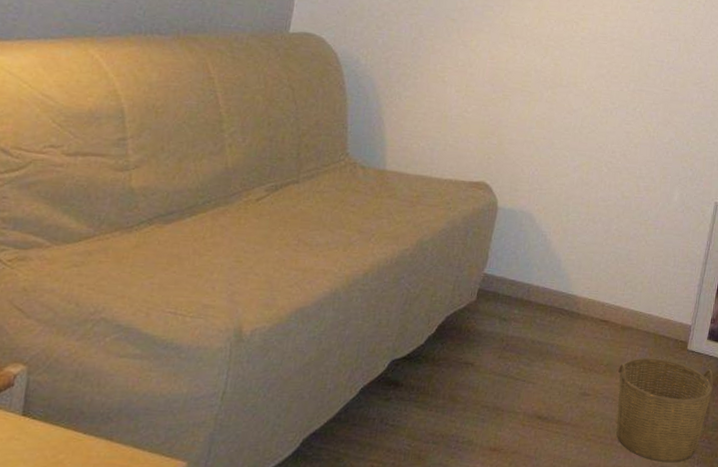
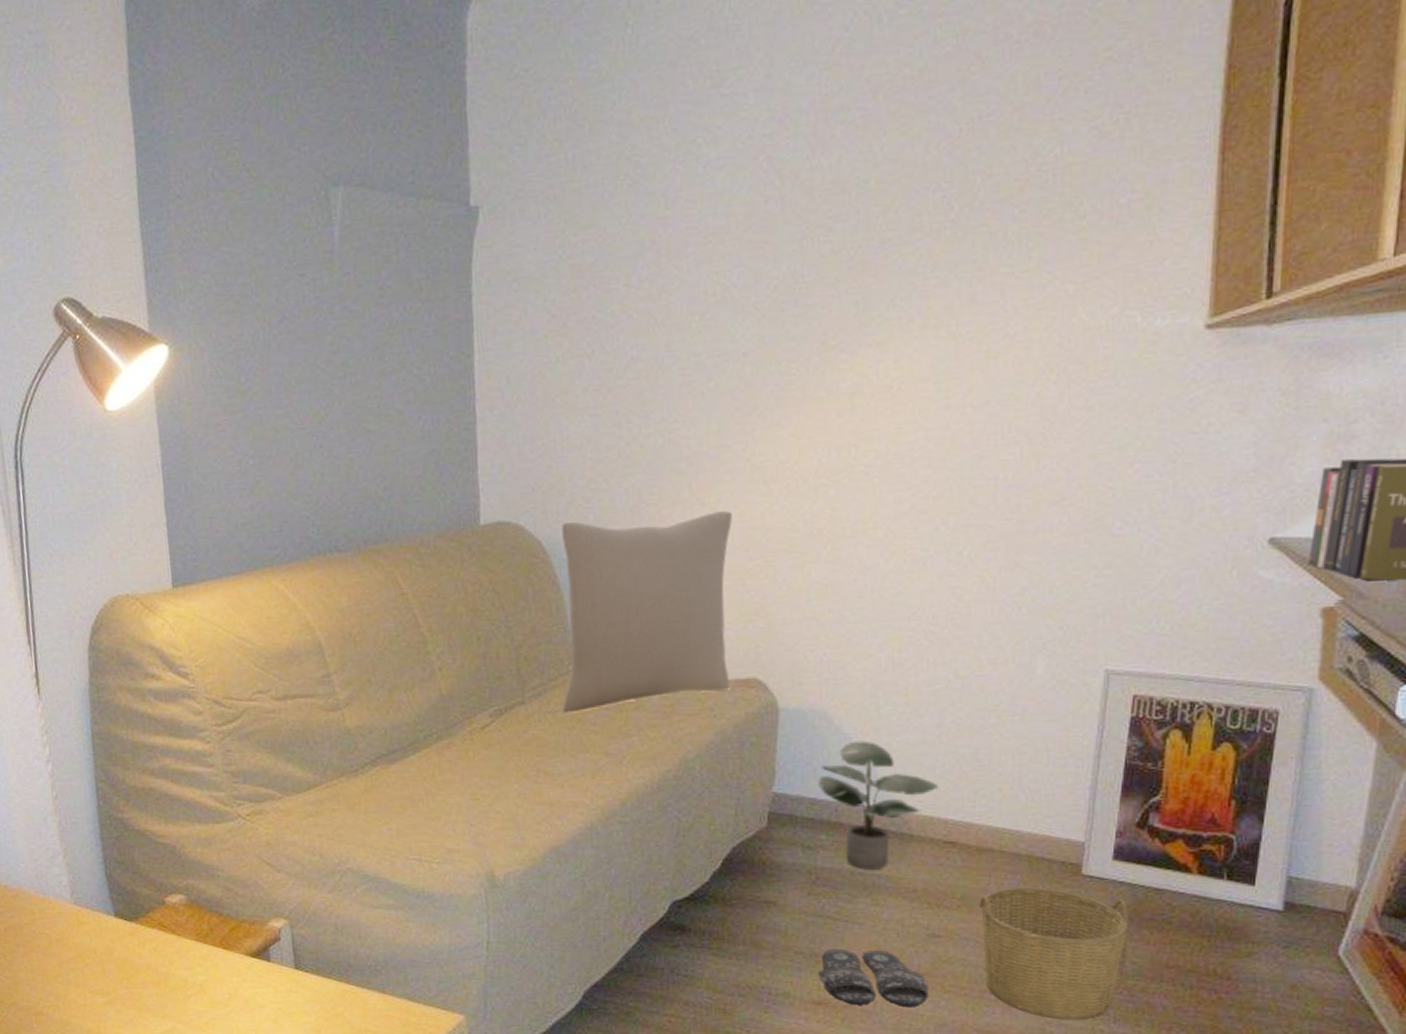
pillow: none [329,41,486,195] -> present [562,511,732,713]
slippers: none [496,403,576,453] -> present [817,948,929,1008]
potted plant: none [518,237,602,340] -> present [818,740,939,870]

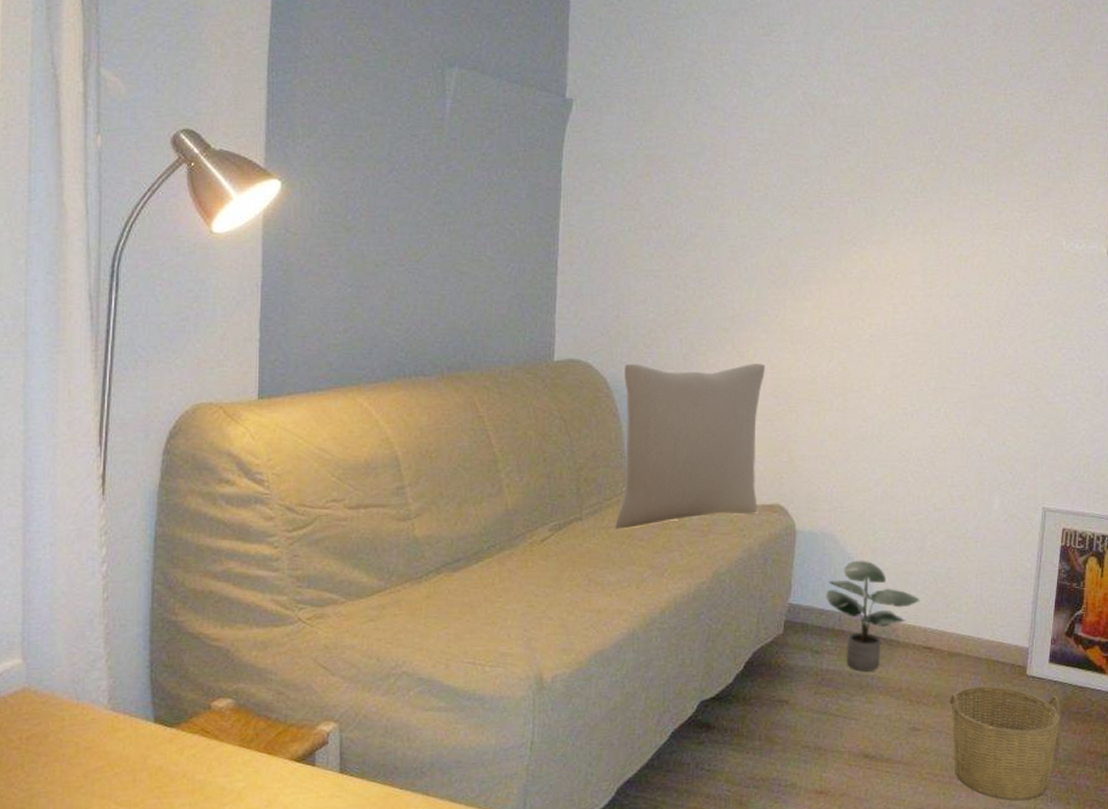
slippers: present [817,948,929,1008] -> none [820,742,909,794]

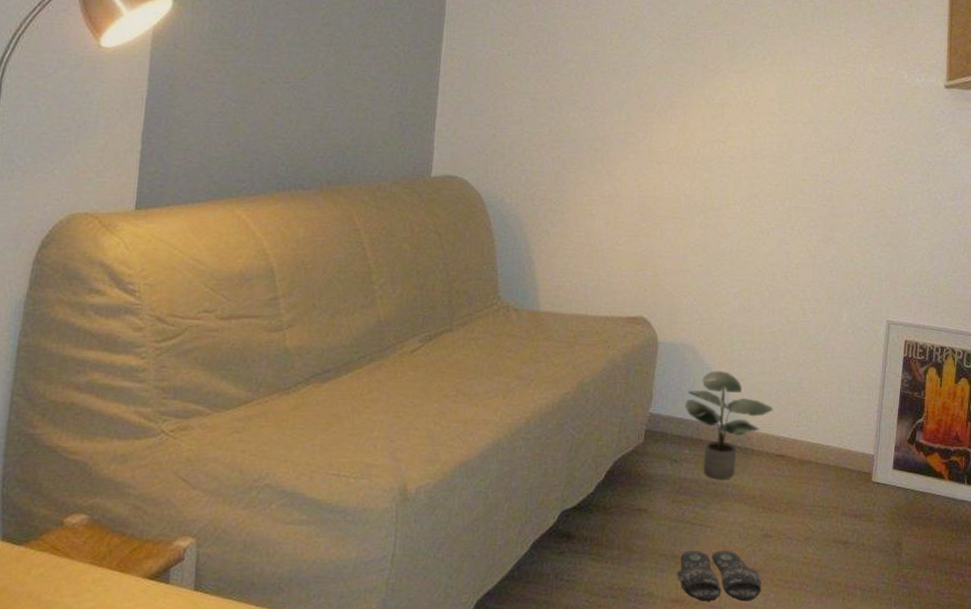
pillow: present [615,363,765,529] -> none [484,180,632,341]
slippers: none [820,742,909,794] -> present [676,550,762,601]
basket: present [950,686,1062,801] -> none [800,492,904,606]

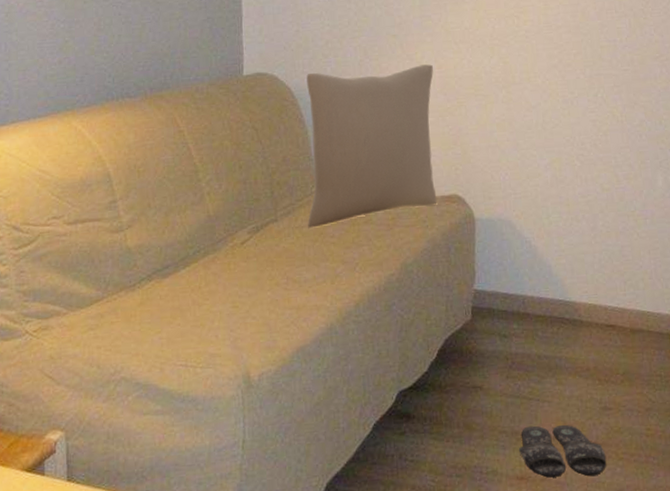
pillow: none [484,180,632,341] -> present [307,64,437,228]
potted plant: present [685,370,774,480] -> none [508,243,598,353]

